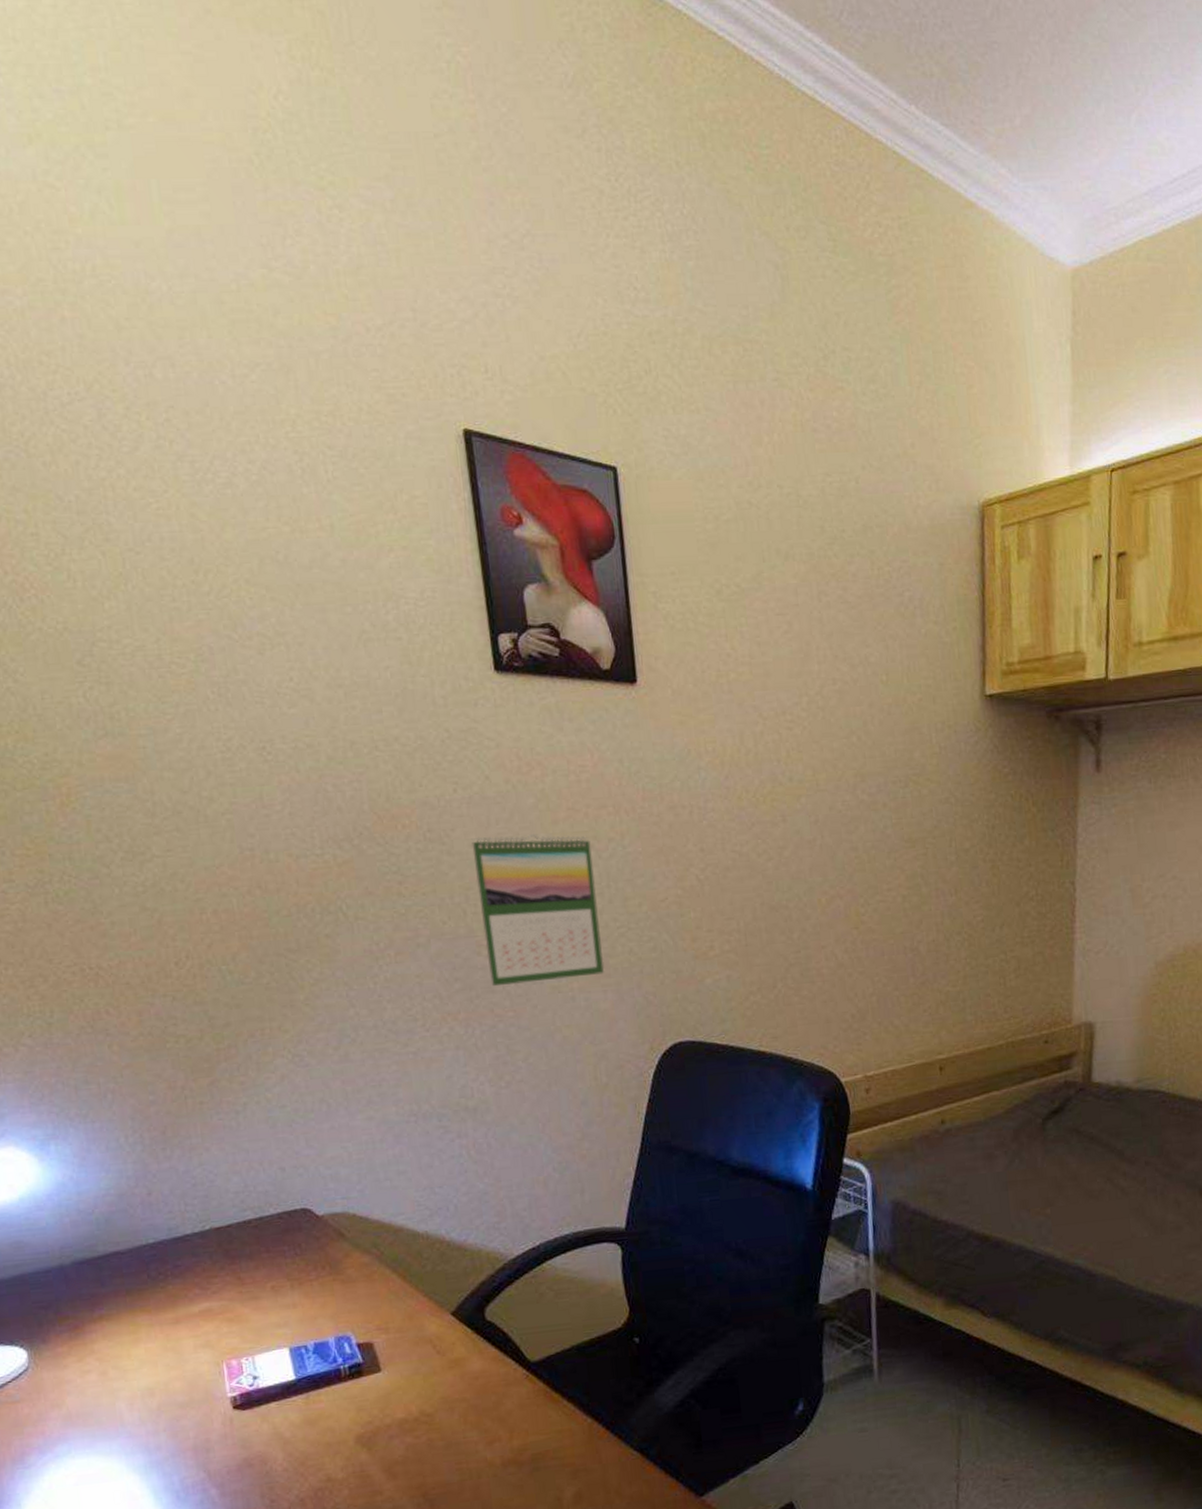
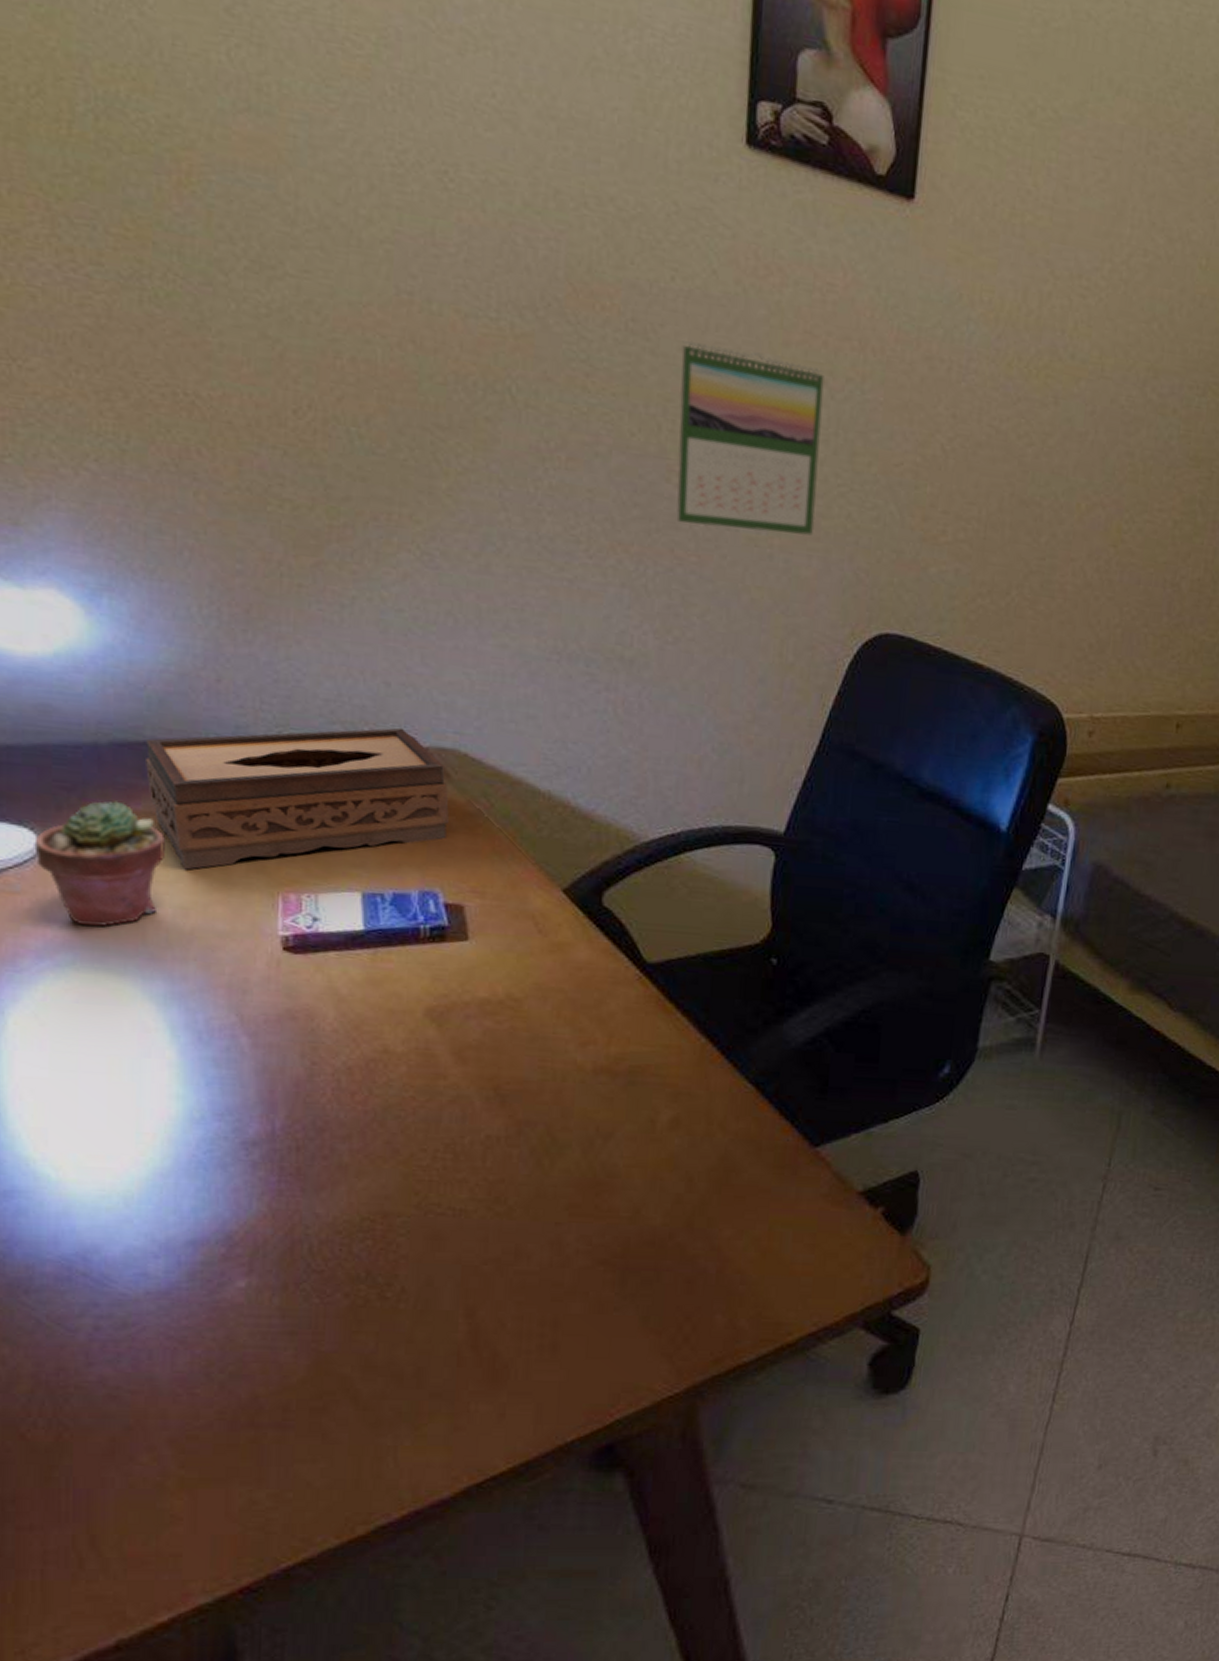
potted succulent: none [25,1310,128,1419] -> present [34,801,165,927]
tissue box: none [100,1203,349,1357] -> present [146,727,449,870]

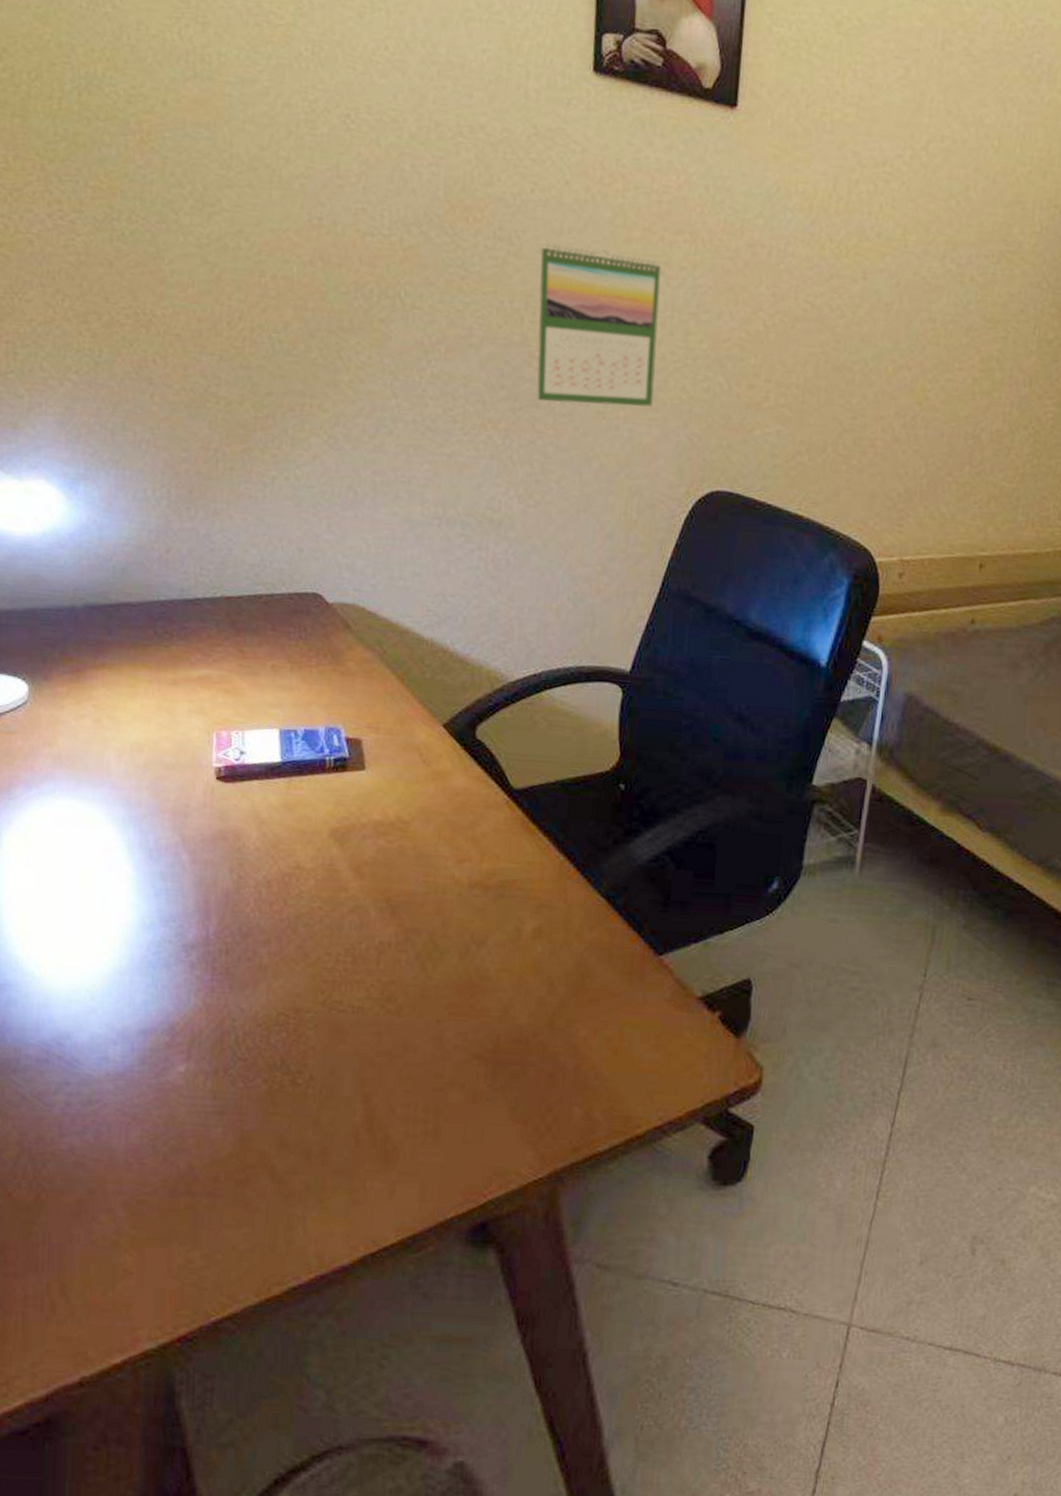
potted succulent: present [34,801,165,927] -> none [25,654,125,761]
tissue box: present [146,727,449,870] -> none [111,587,350,712]

